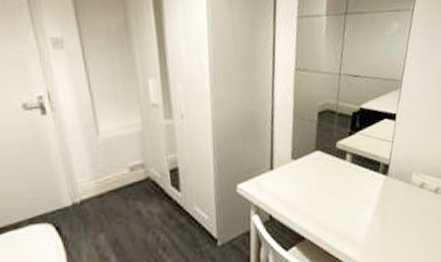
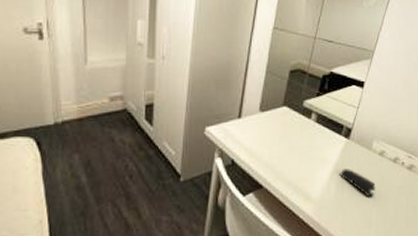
stapler: none [382,206,420,233] -> present [339,169,376,197]

